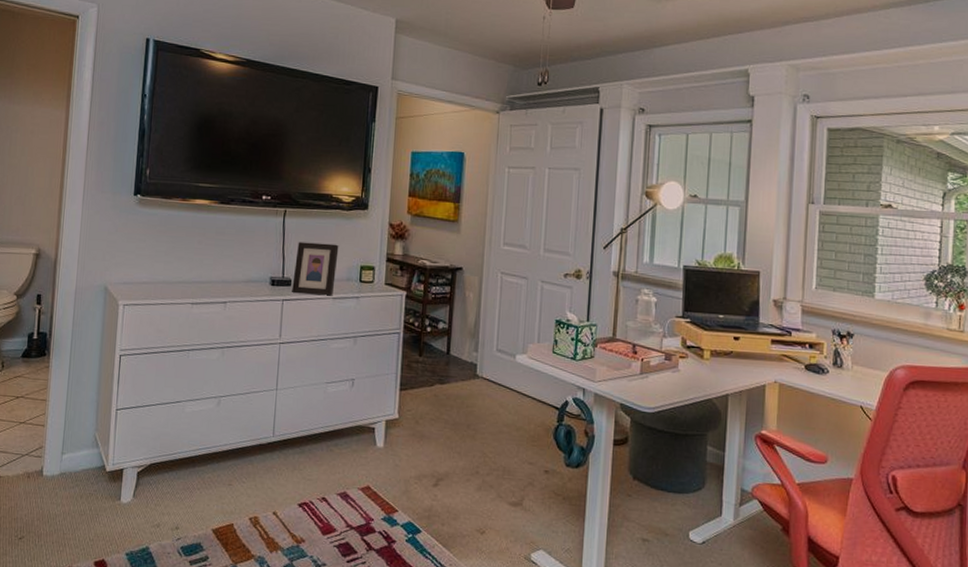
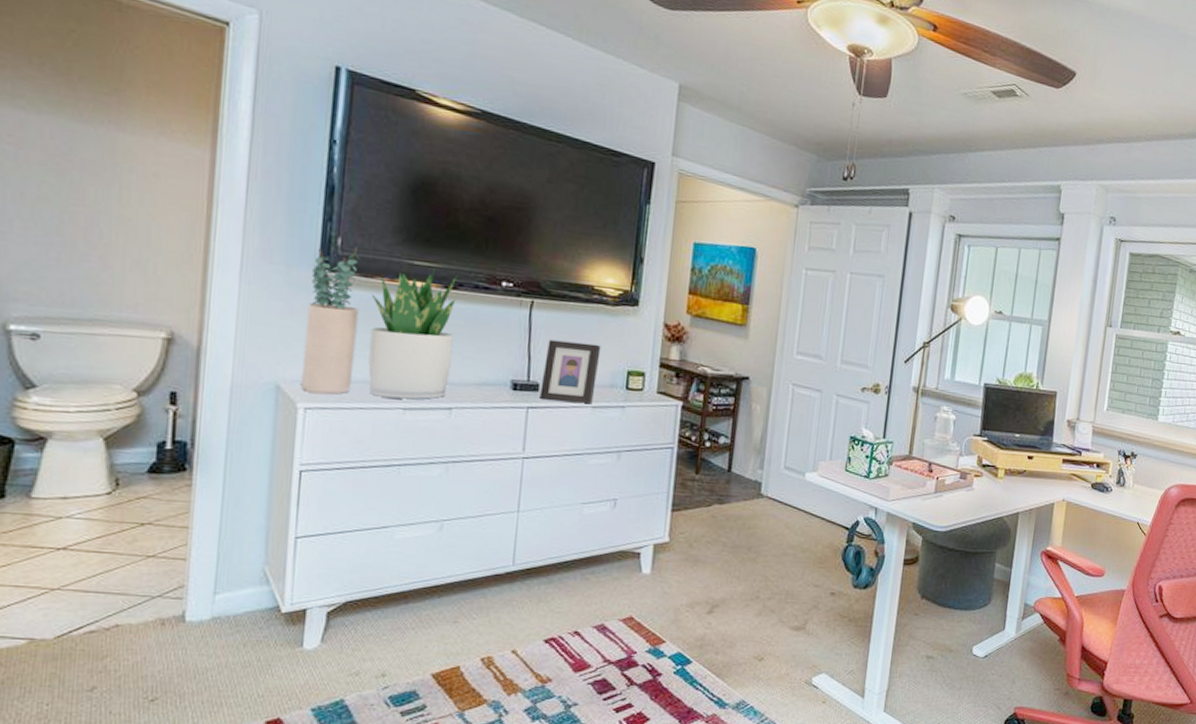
vase: none [121,176,162,294] -> present [301,247,360,395]
planter: none [167,188,231,296] -> present [368,268,459,400]

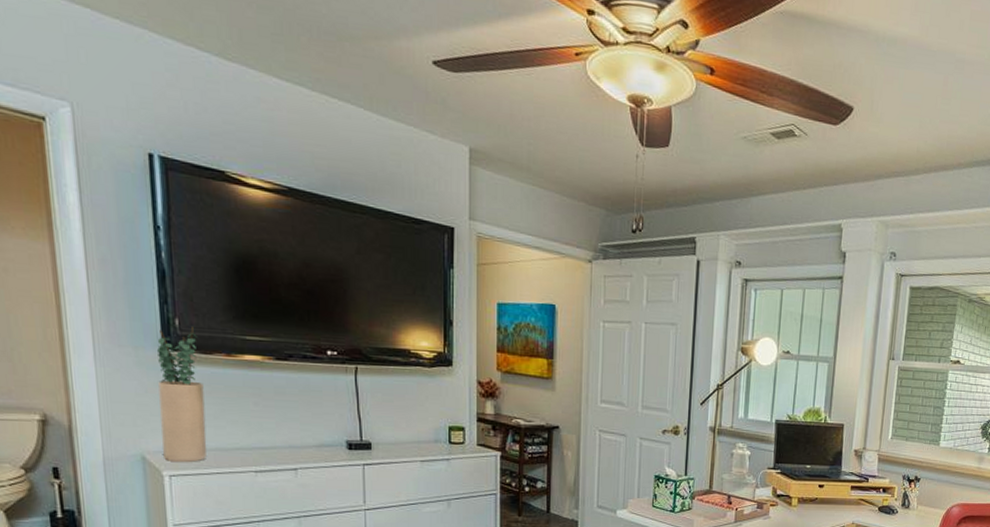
planter: present [368,268,459,400] -> none [213,342,291,463]
picture frame: present [540,339,601,405] -> none [373,402,423,459]

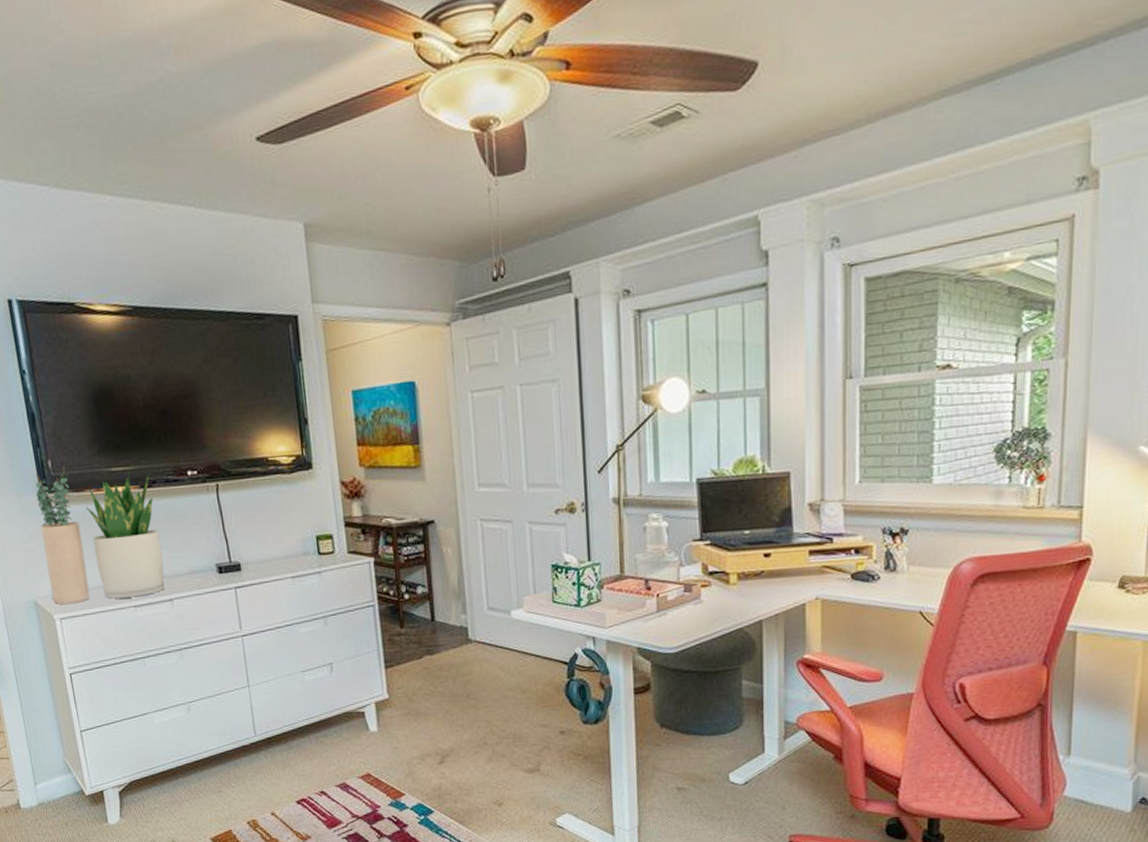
planter: none [213,342,291,463] -> present [86,471,165,599]

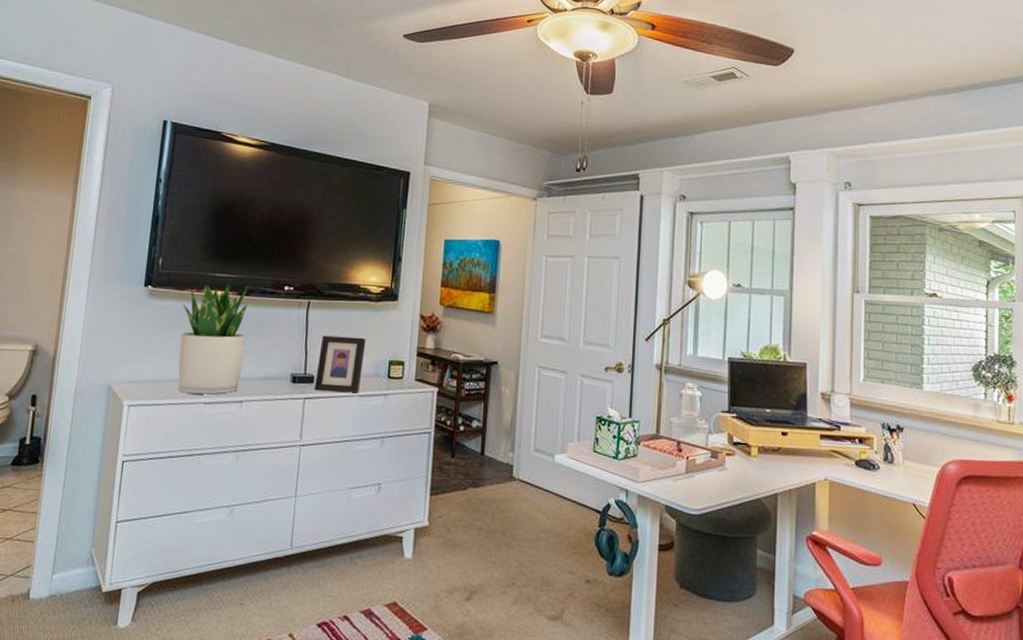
vase: present [35,466,90,605] -> none [127,265,175,393]
picture frame: none [239,515,291,579] -> present [314,335,366,394]

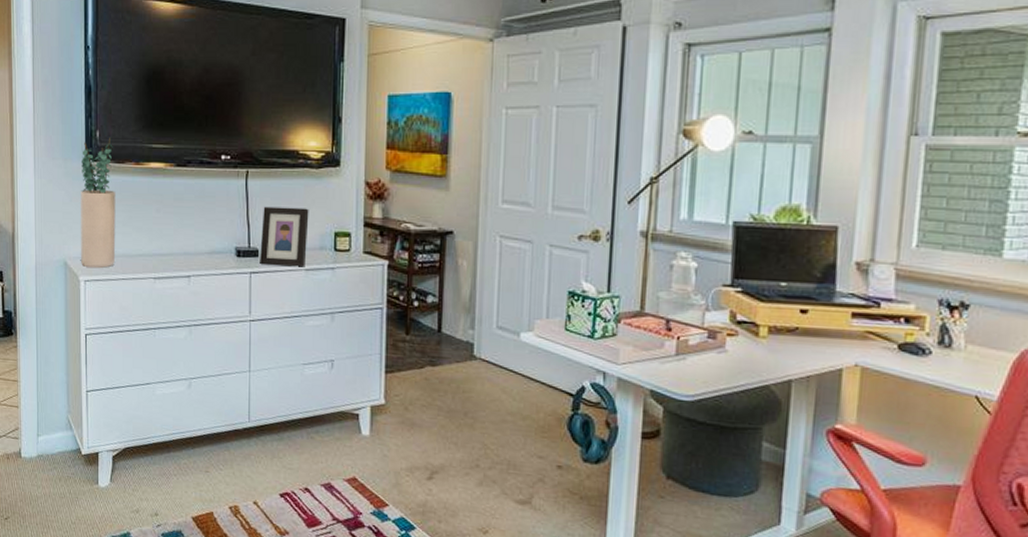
vase: none [127,265,175,393] -> present [81,138,116,269]
planter: present [178,278,250,395] -> none [124,149,187,270]

